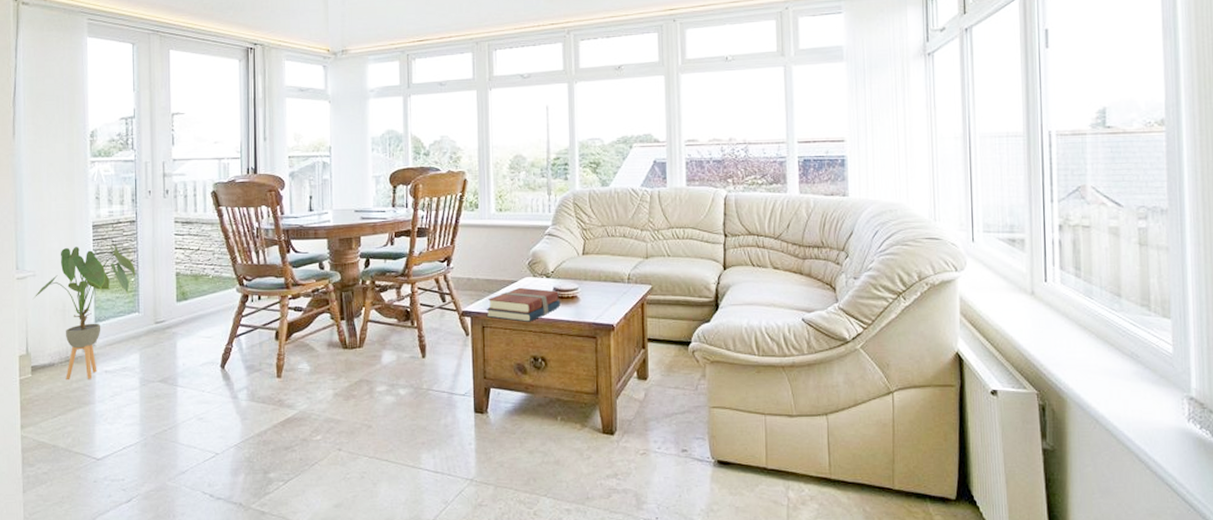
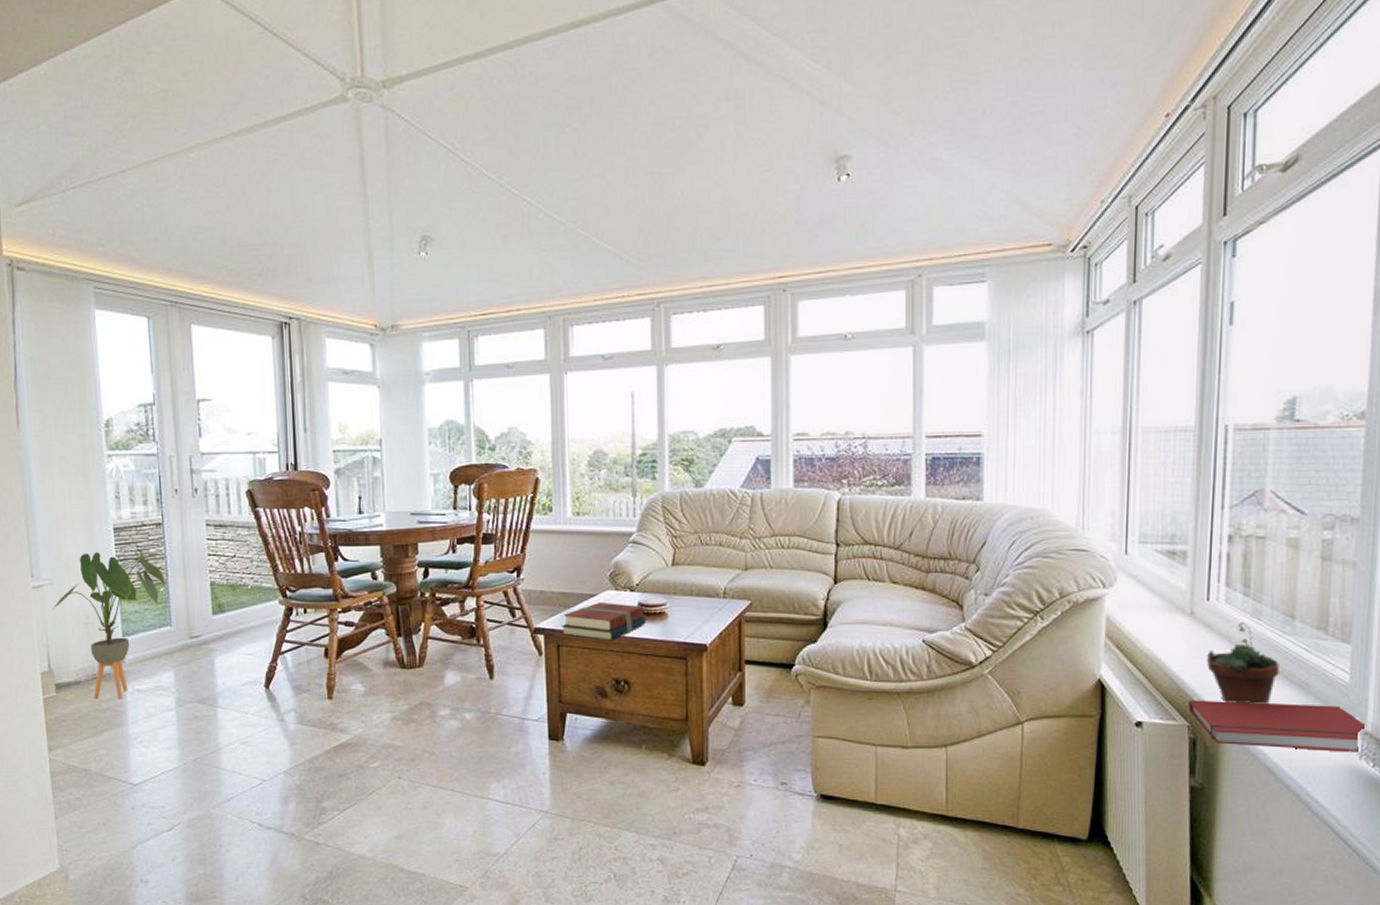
book: none [1036,370,1190,417] -> present [1189,700,1365,753]
succulent plant: none [1048,301,1112,374] -> present [1206,623,1279,705]

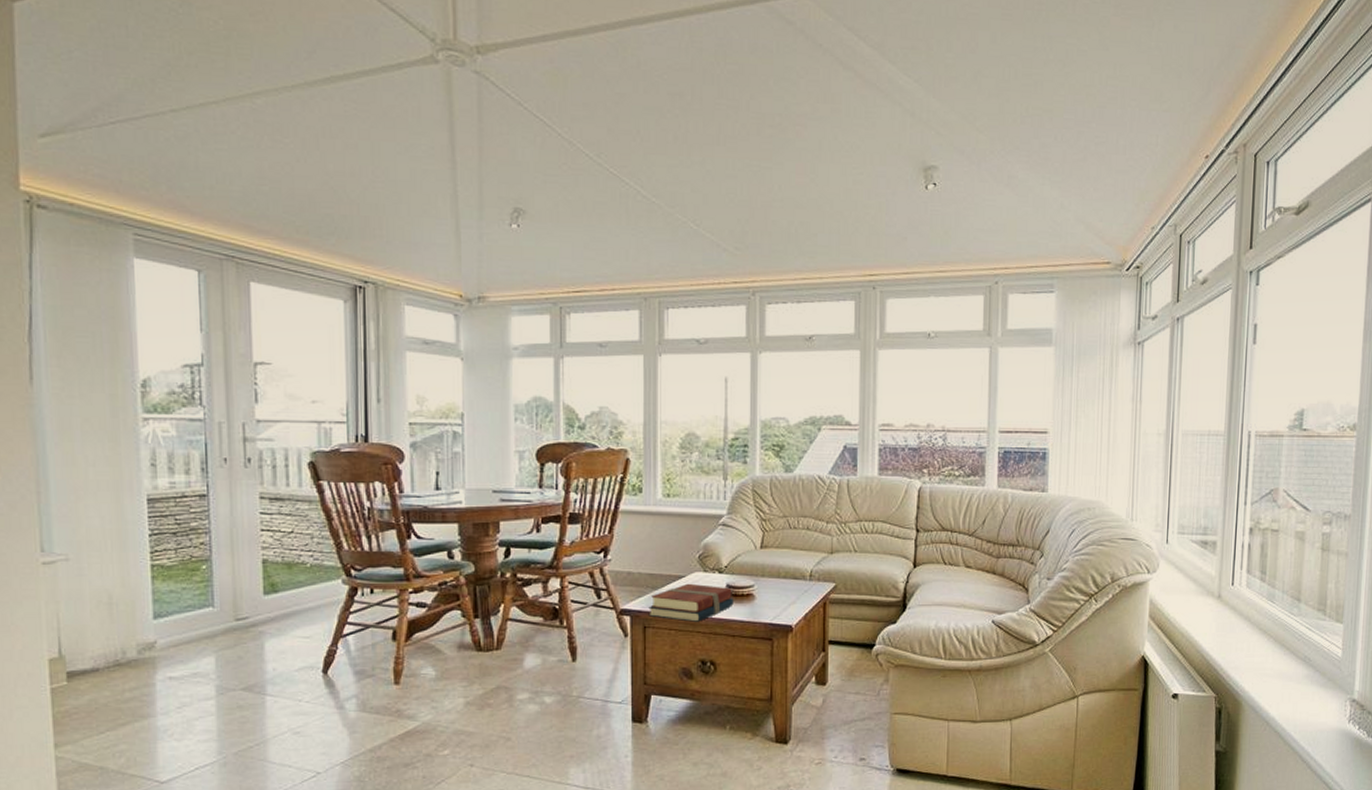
house plant: present [51,550,165,700] -> none [65,524,208,689]
book: present [1189,700,1365,753] -> none [1216,673,1353,718]
succulent plant: present [1206,623,1279,705] -> none [1230,605,1288,677]

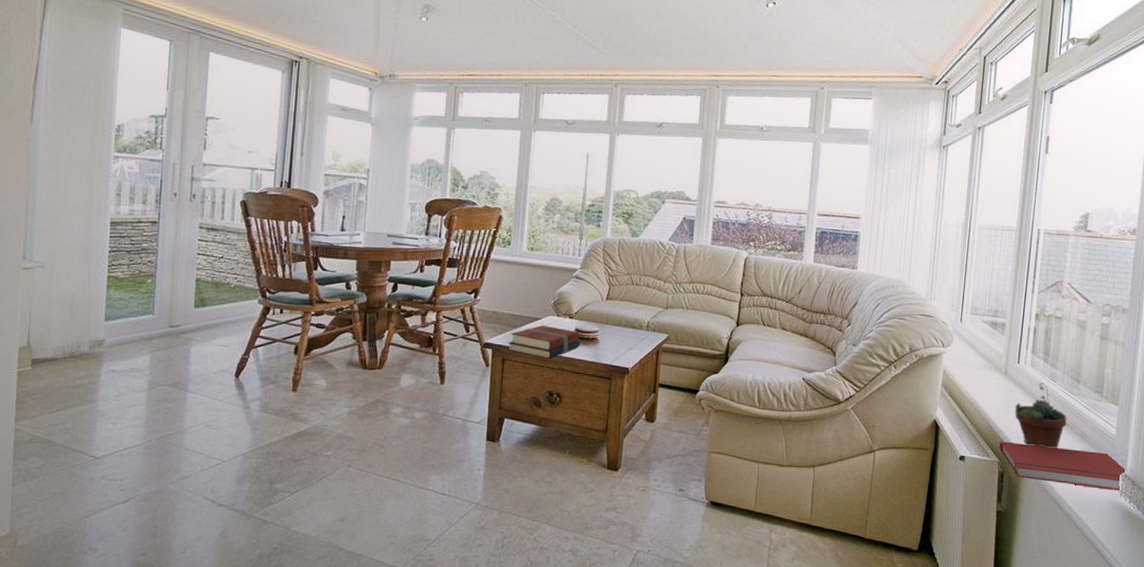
book: none [1216,673,1353,718] -> present [999,441,1125,492]
succulent plant: none [1230,605,1288,677] -> present [1014,383,1067,449]

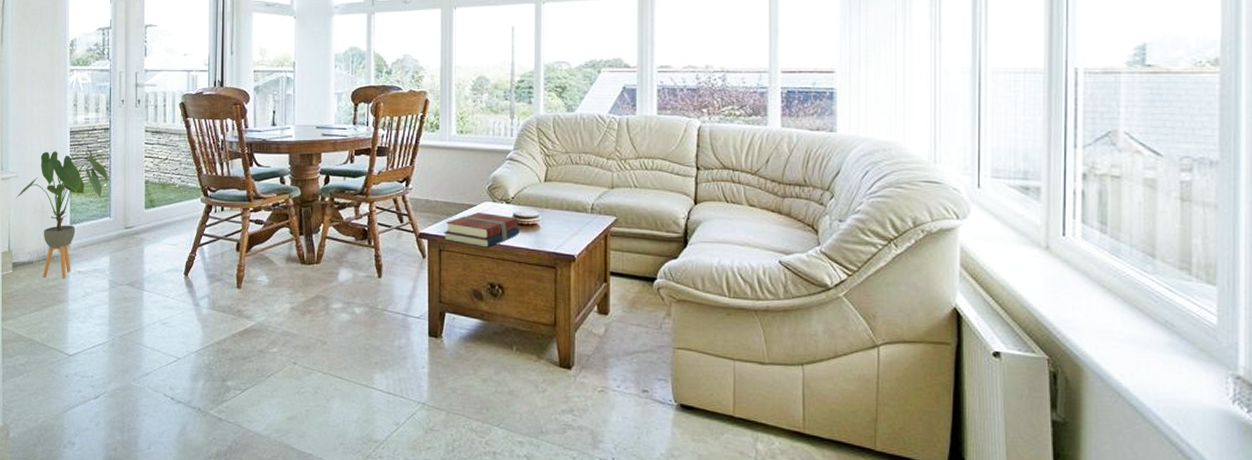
house plant: none [39,242,153,377] -> present [15,151,108,278]
book: present [999,441,1125,492] -> none [1048,333,1236,398]
succulent plant: present [1014,383,1067,449] -> none [1064,259,1141,343]

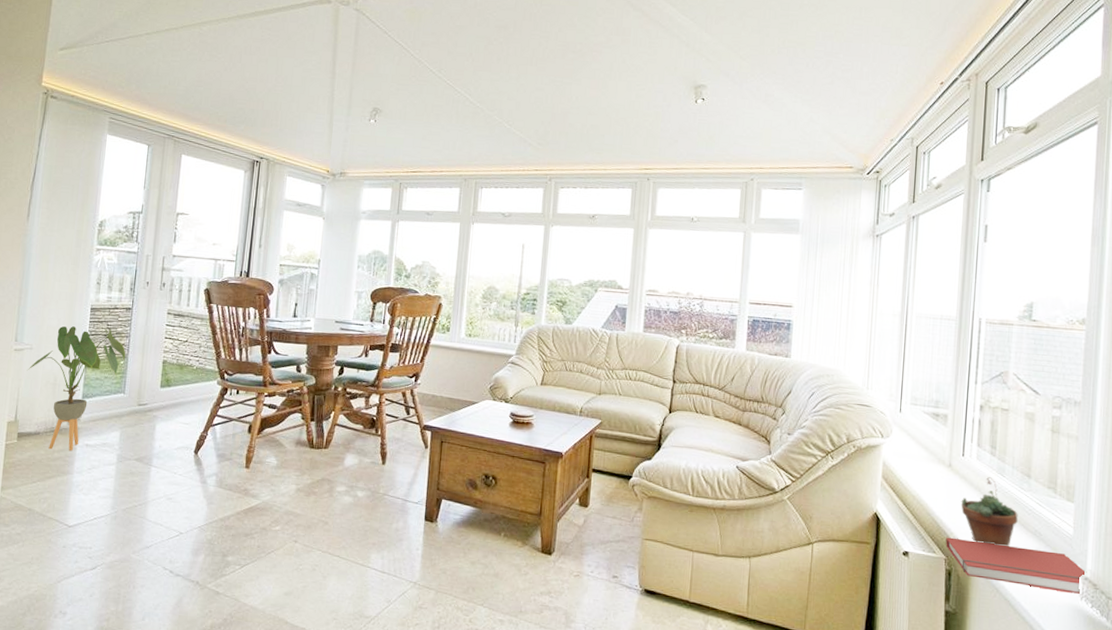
books: present [444,212,520,248] -> none [446,408,516,442]
book: none [1048,333,1236,398] -> present [946,537,1085,595]
succulent plant: none [1064,259,1141,343] -> present [960,477,1018,547]

